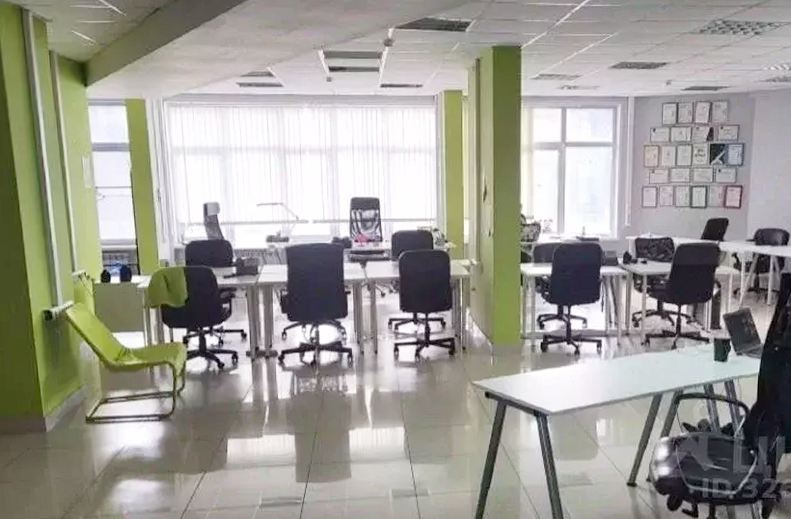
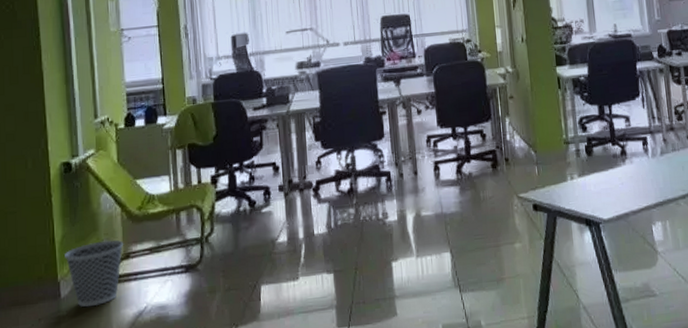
wastebasket: none [48,385,103,442] -> present [65,240,124,308]

